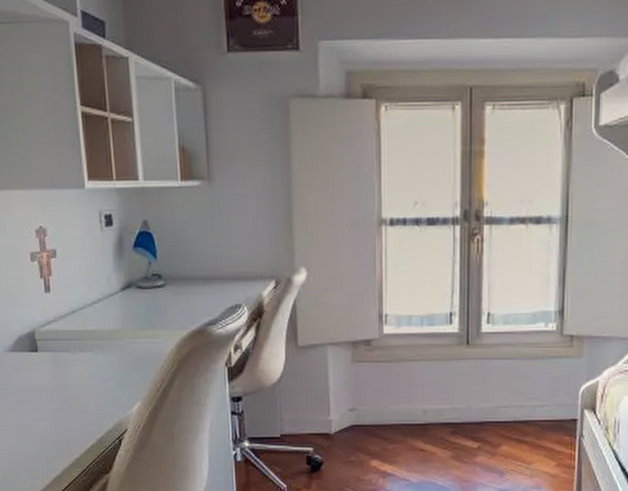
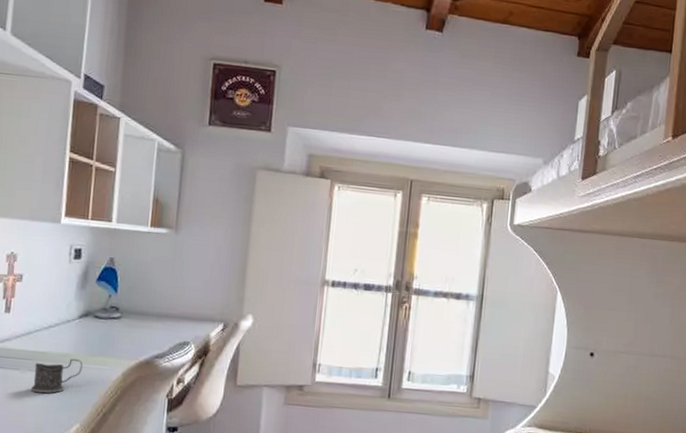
mug: none [85,335,134,374] -> present [30,359,83,394]

